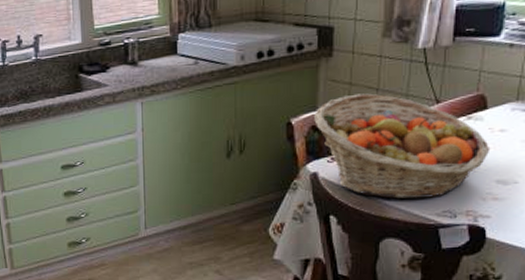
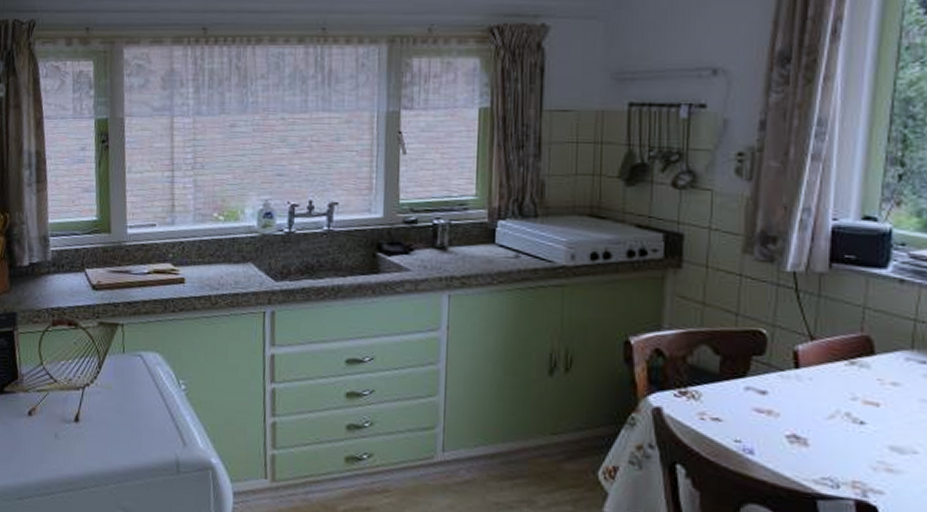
fruit basket: present [314,93,489,199] -> none [658,316,879,459]

